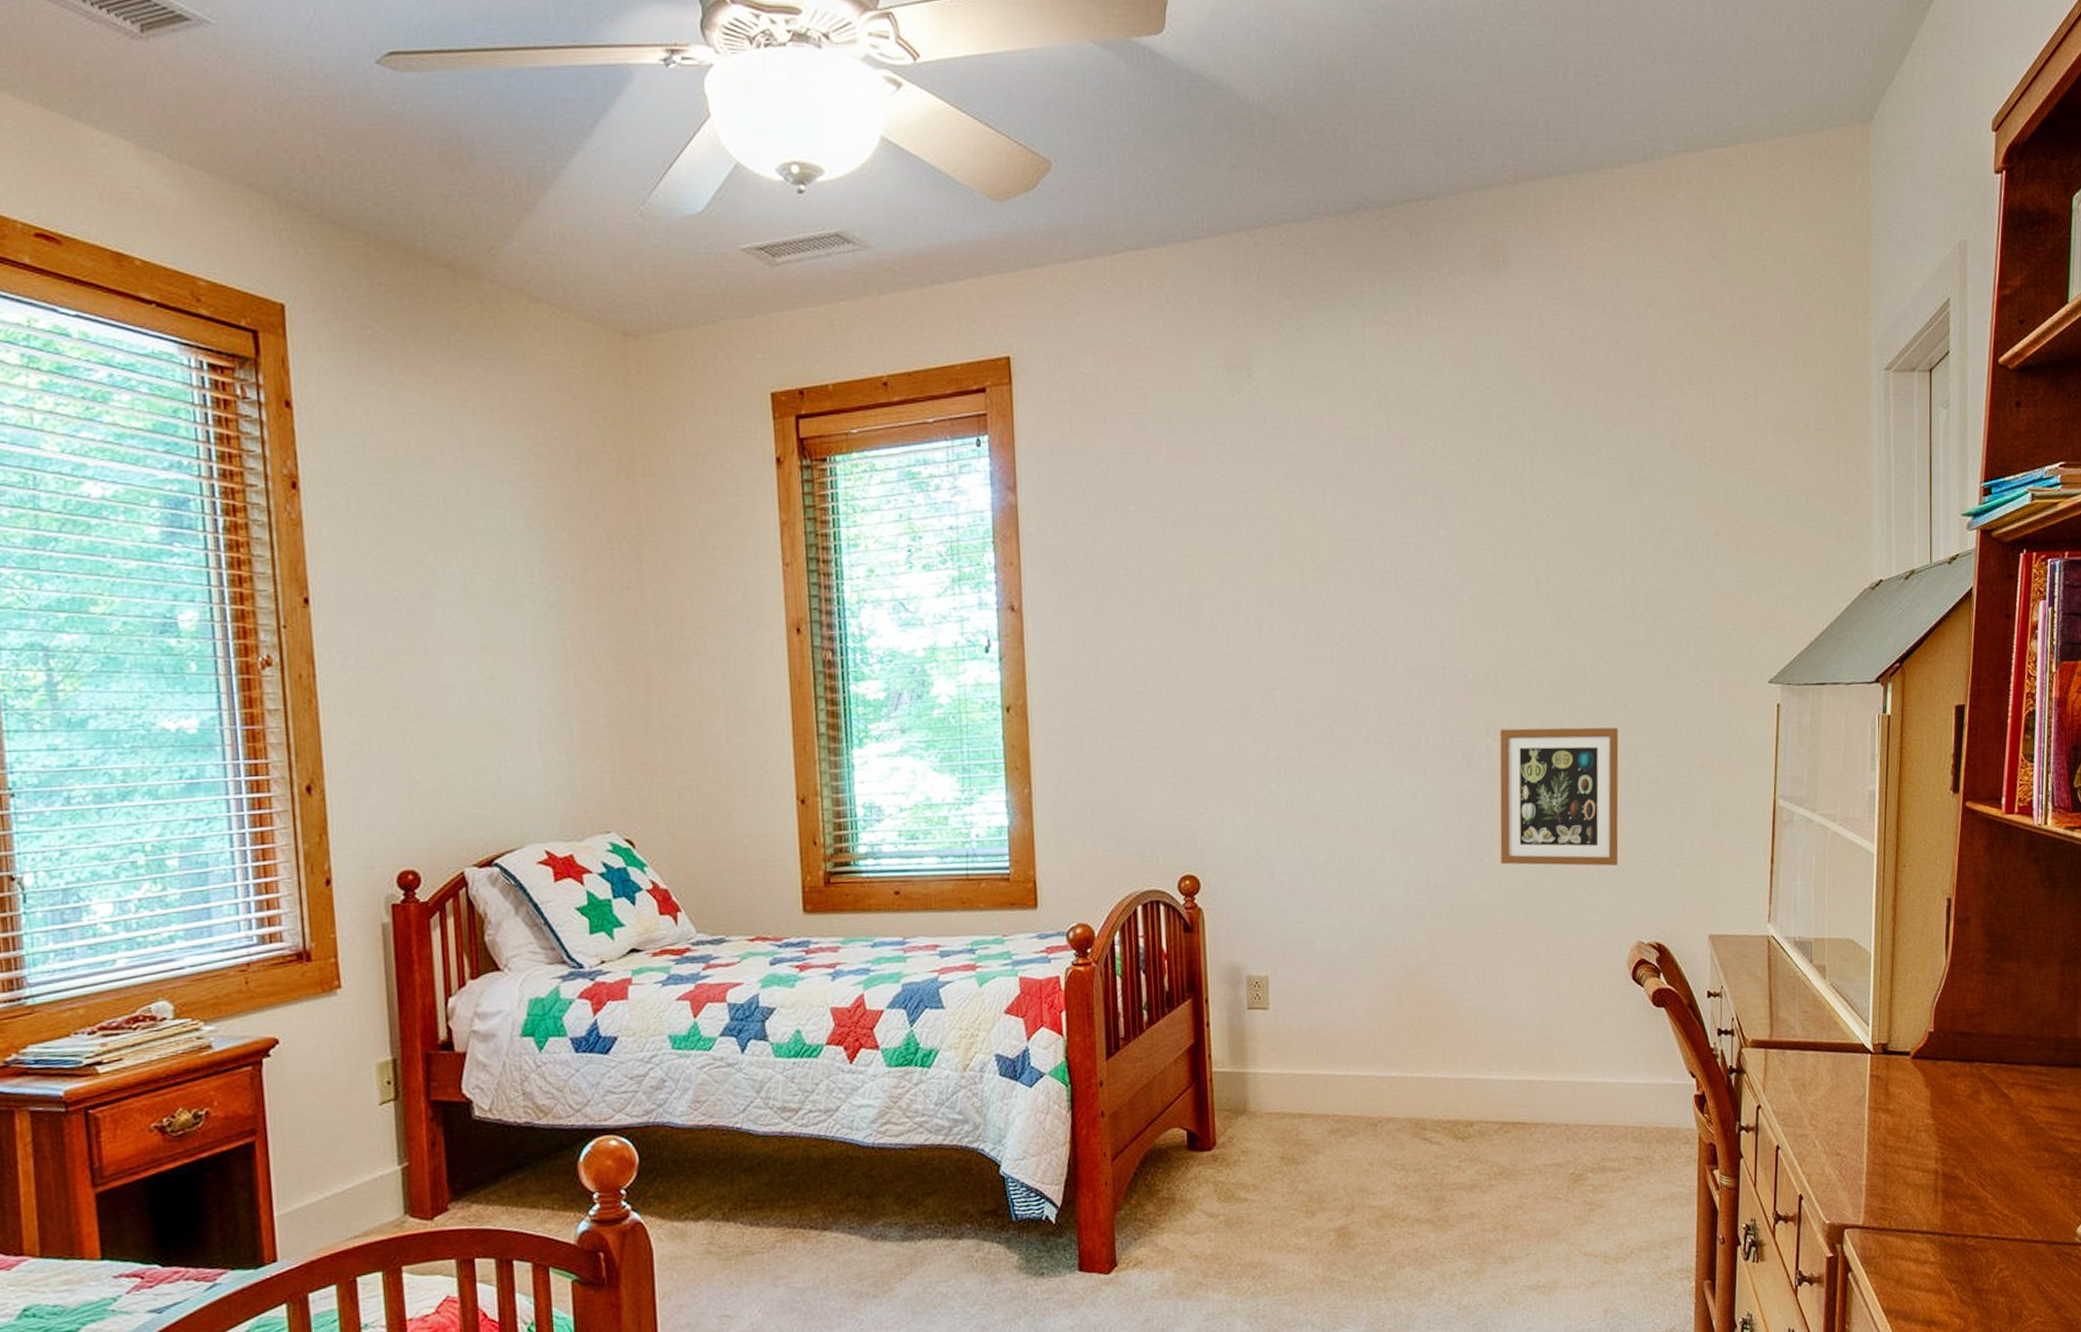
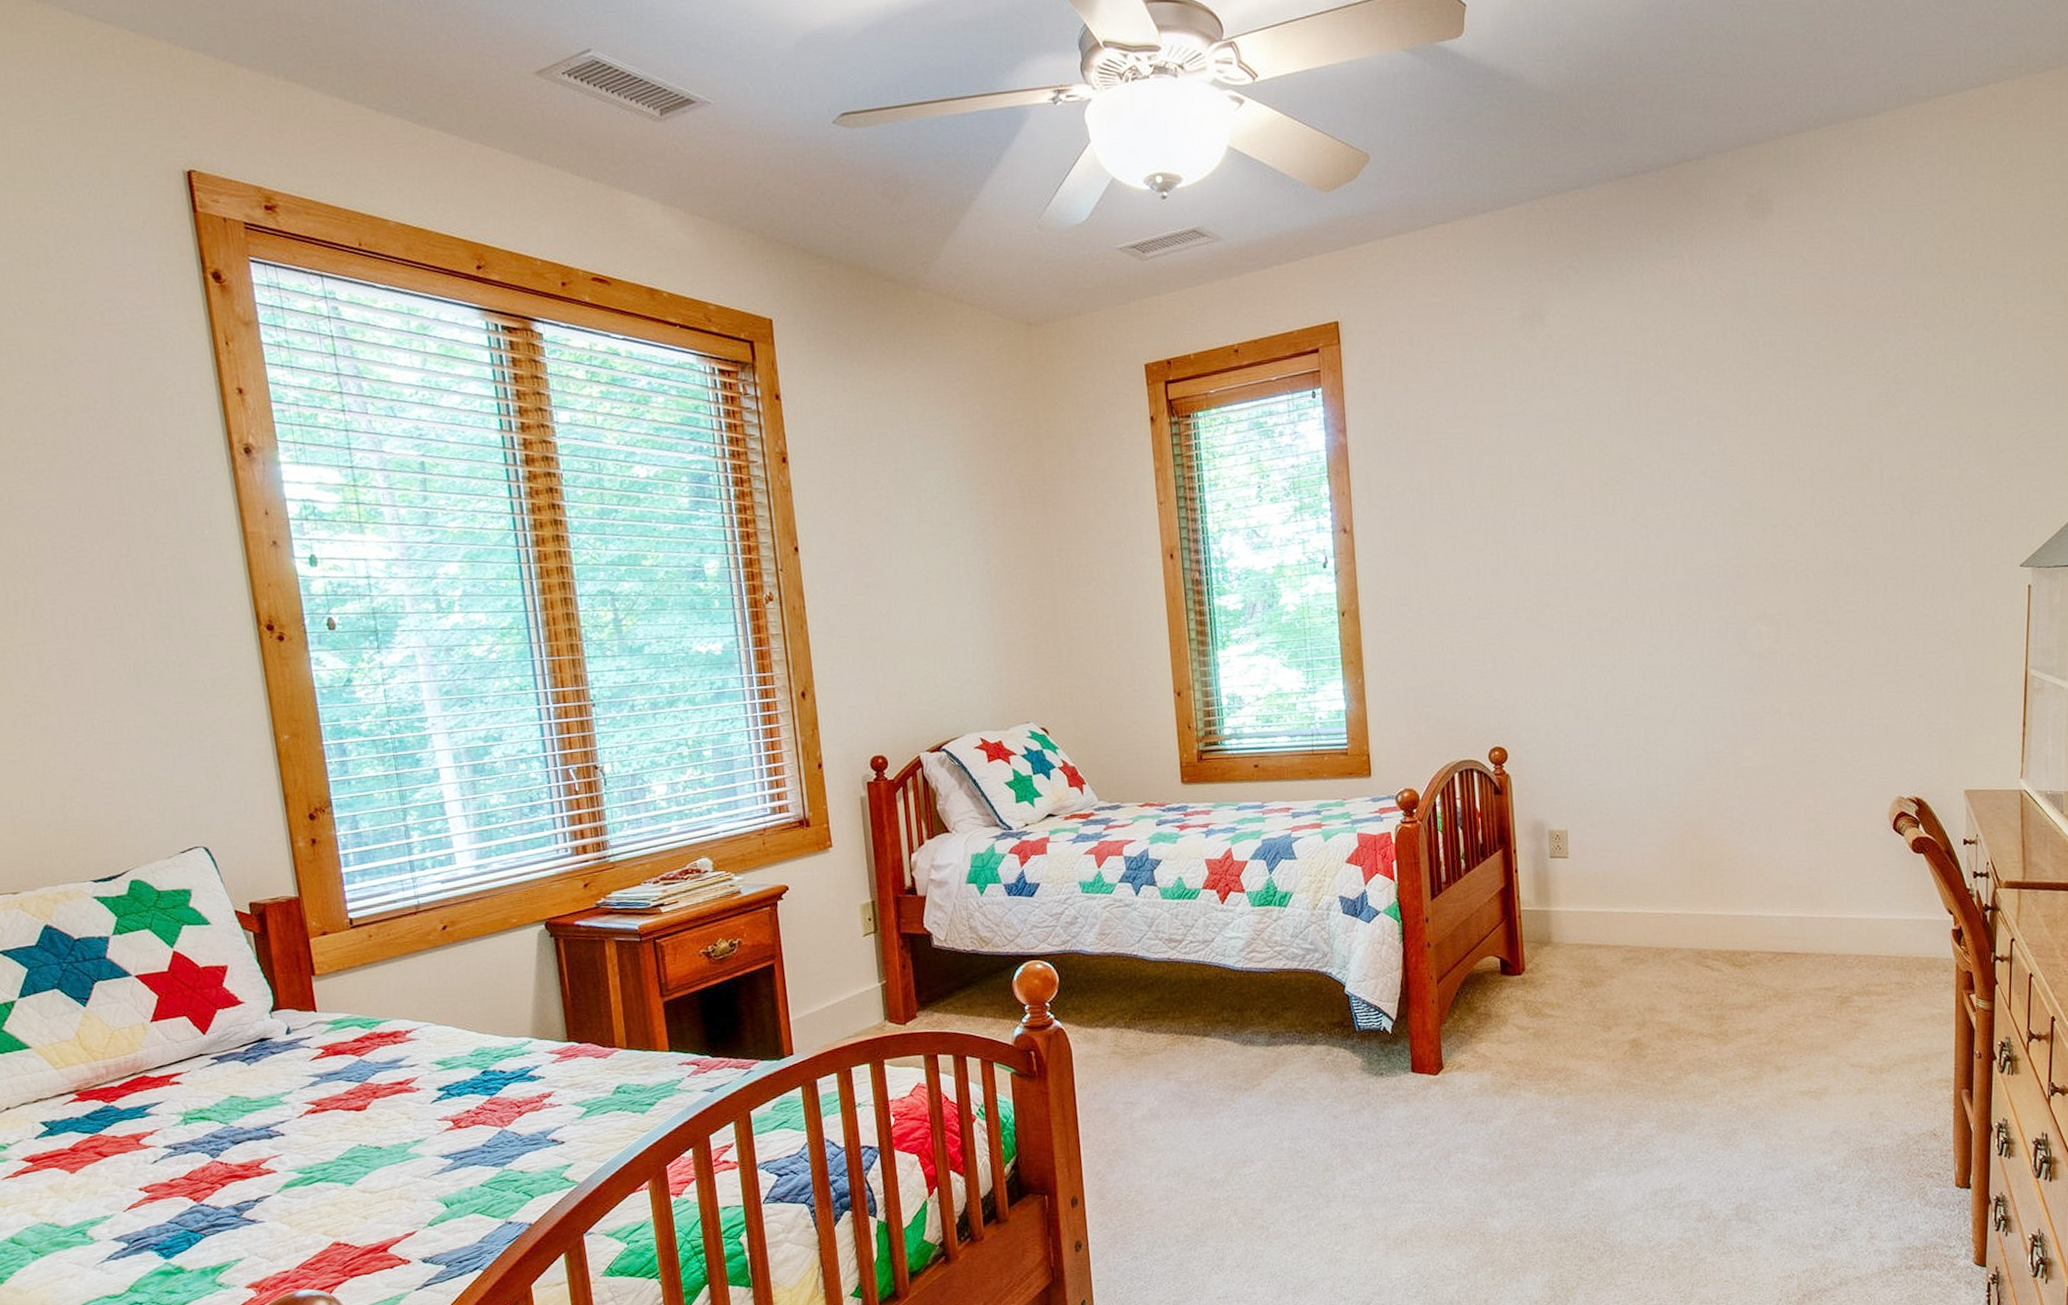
picture frame: present [1499,727,1619,866] -> none [1769,610,1879,733]

